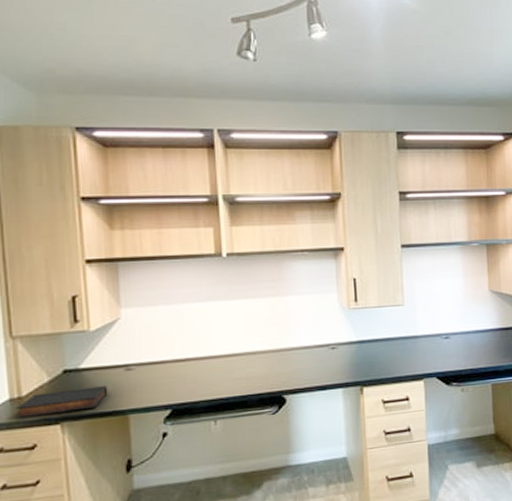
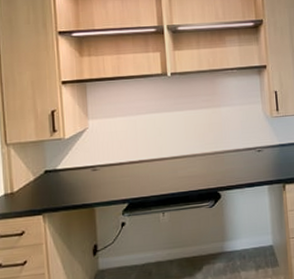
book: present [15,386,108,418] -> none [9,183,79,210]

